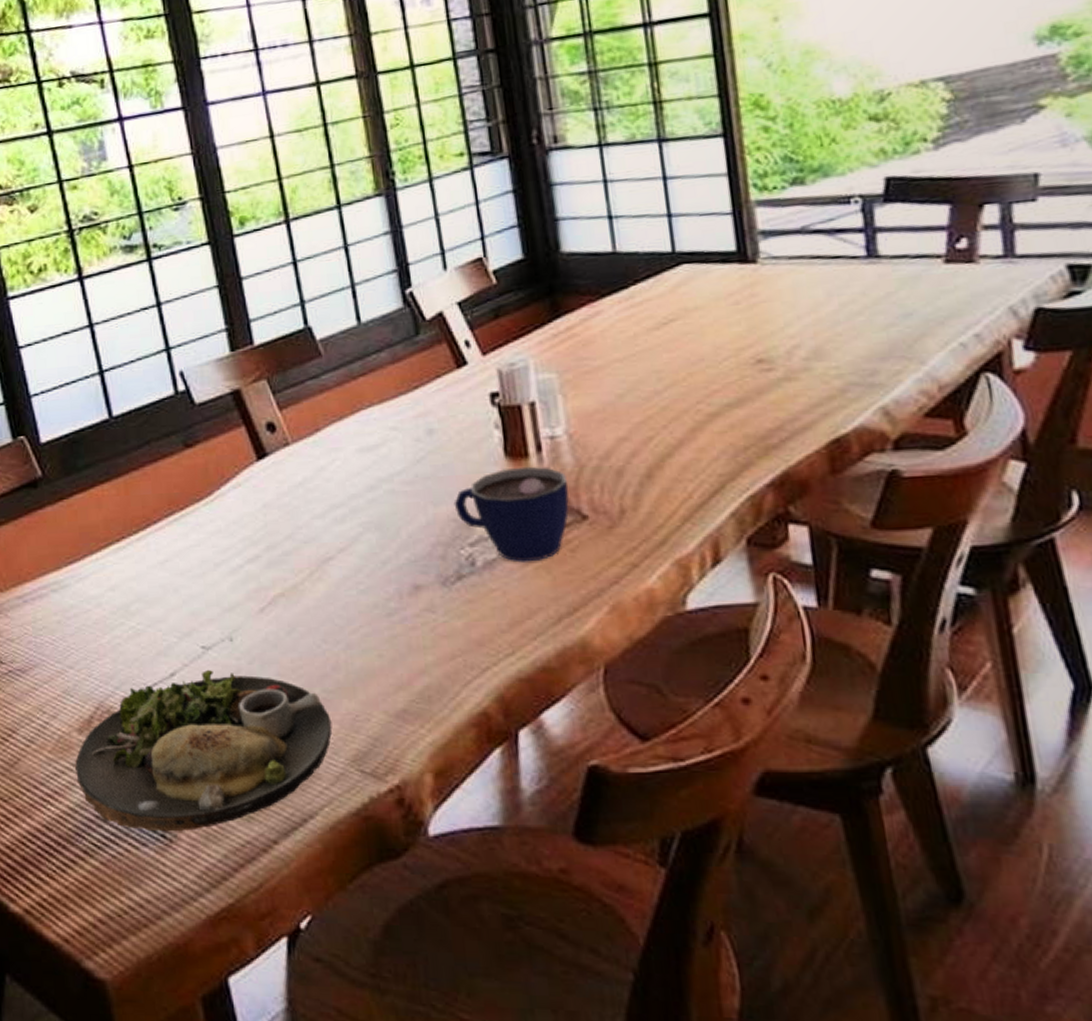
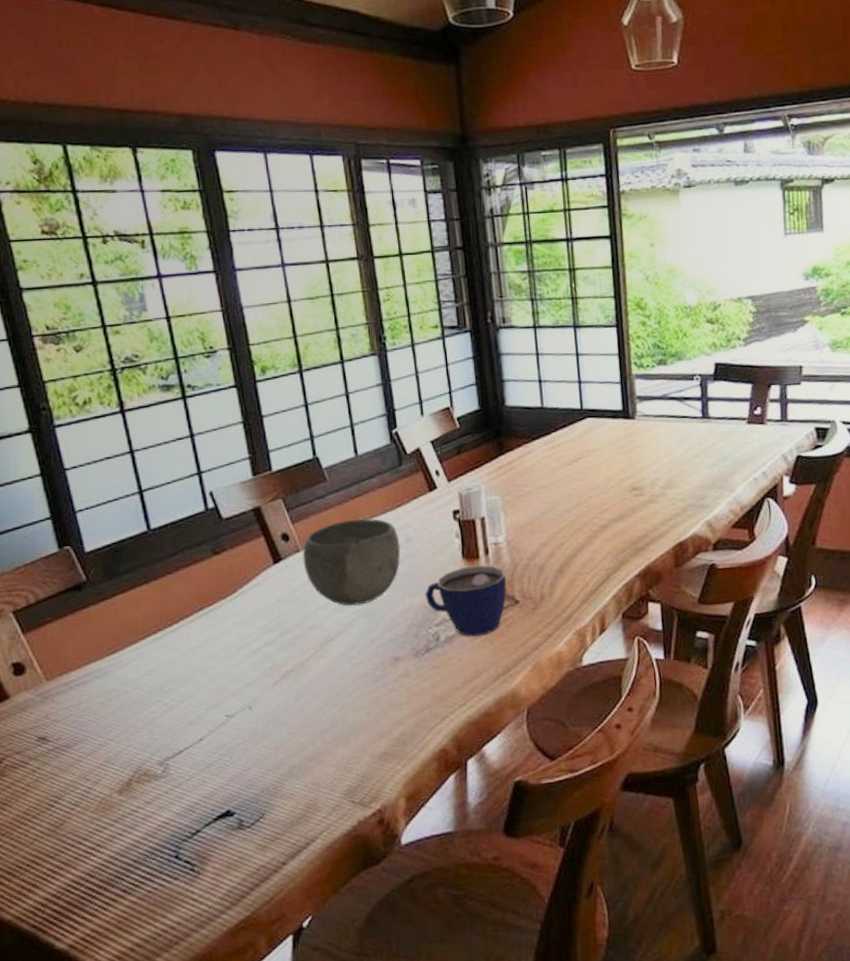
dinner plate: present [75,670,333,832] -> none [115,734,330,867]
bowl: none [293,403,421,516] -> present [302,518,401,606]

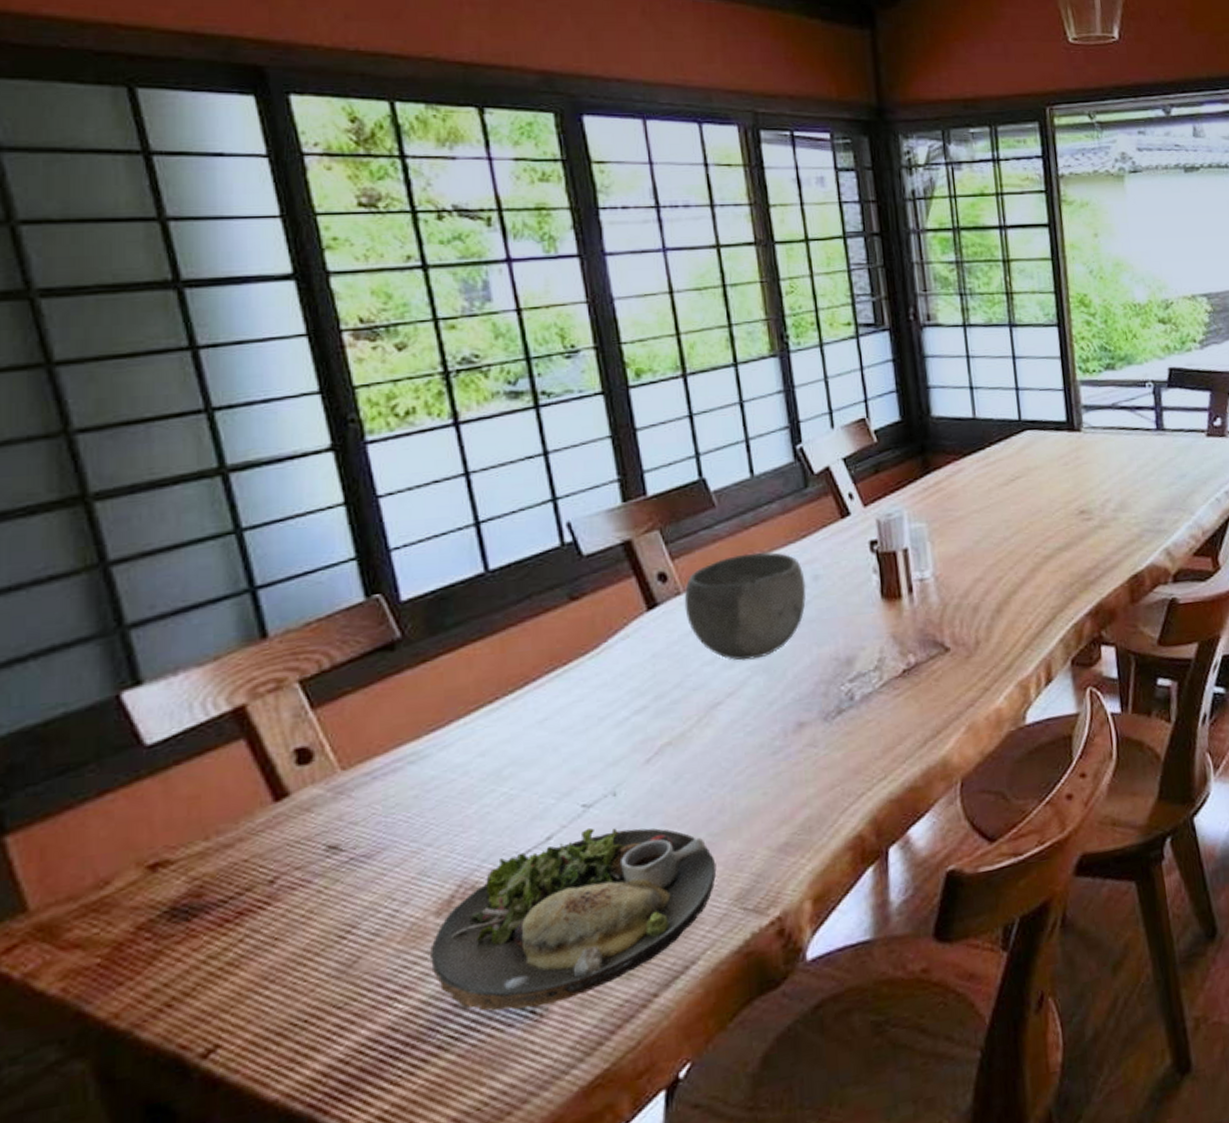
dinner plate: none [115,734,330,867] -> present [430,828,717,1011]
cup: present [425,565,507,637] -> none [836,606,935,694]

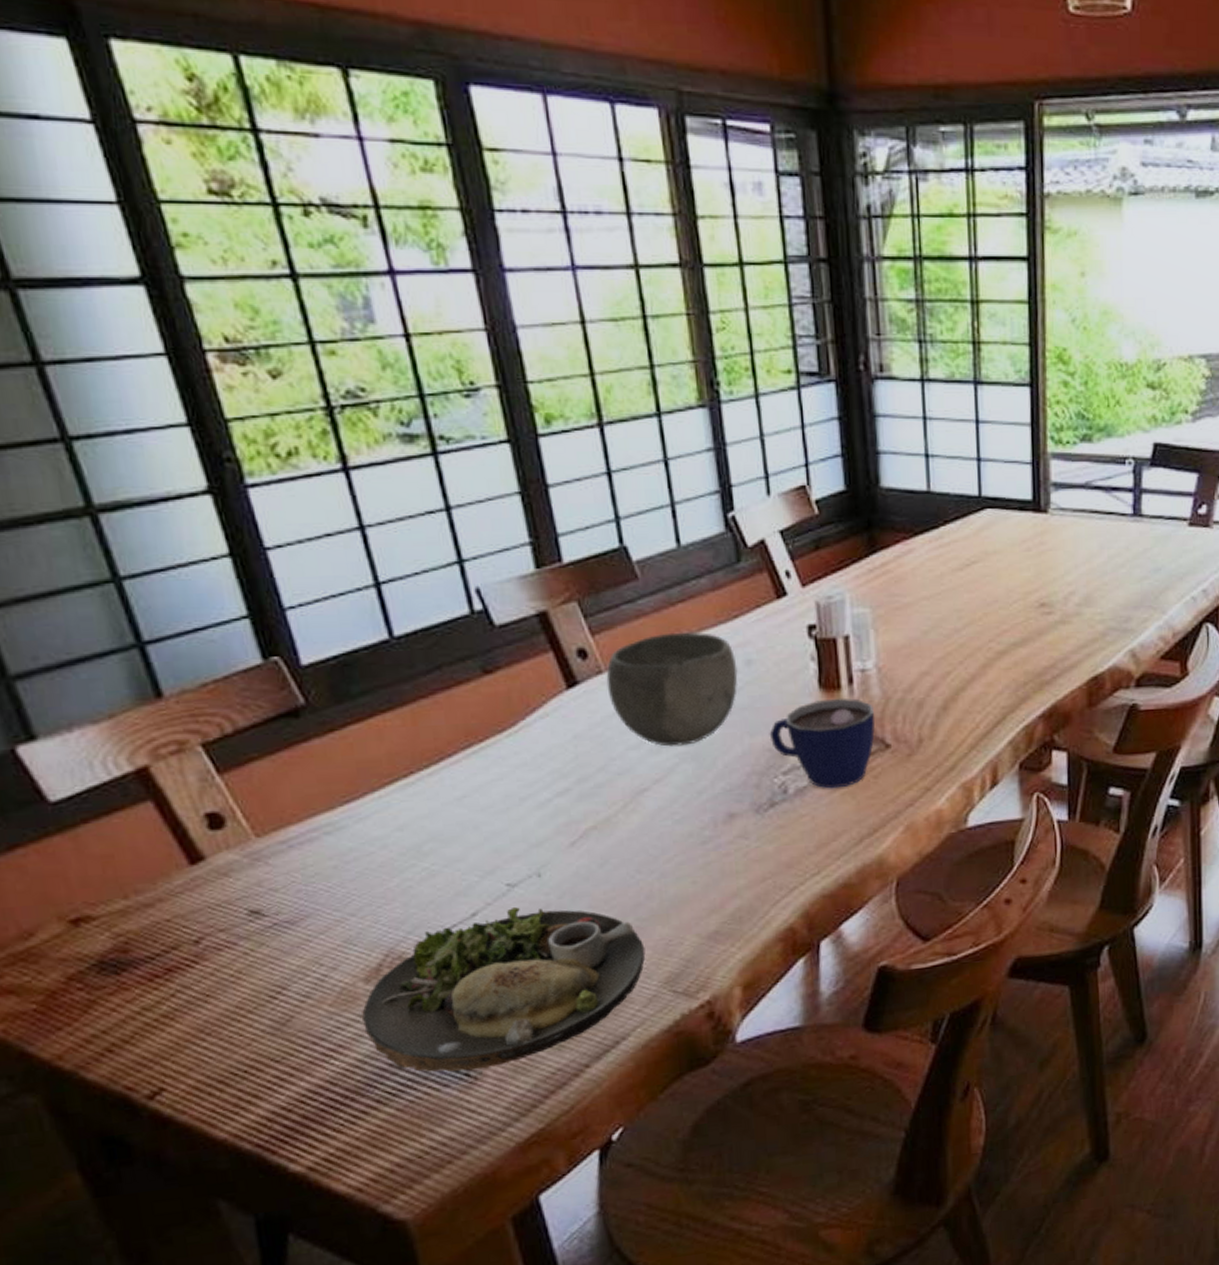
cup: none [836,606,935,694] -> present [769,698,875,789]

